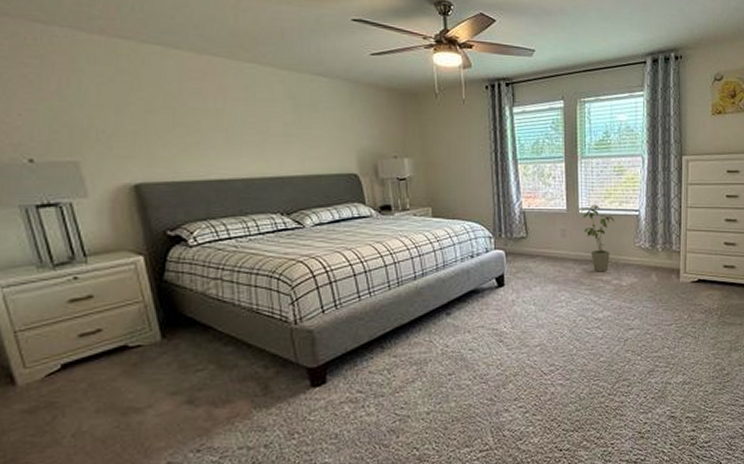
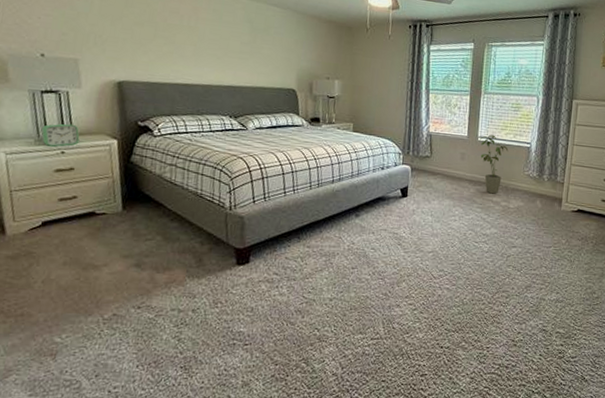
alarm clock: none [44,242,95,272] -> present [41,123,80,147]

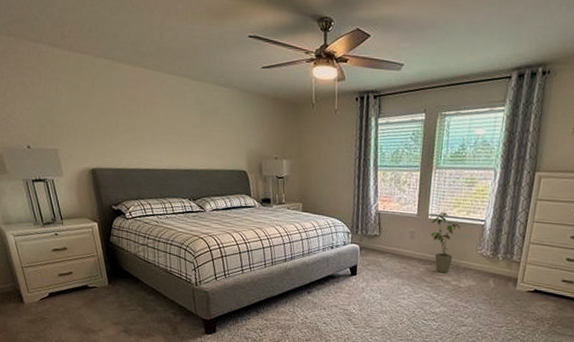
alarm clock: present [41,123,80,147] -> none [38,209,68,230]

